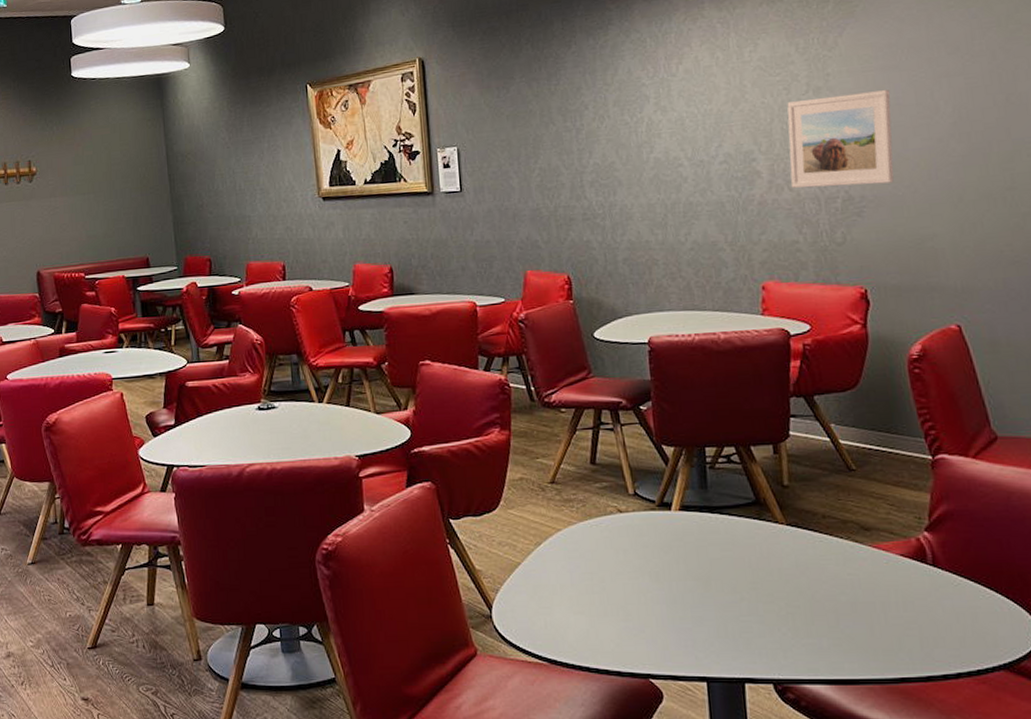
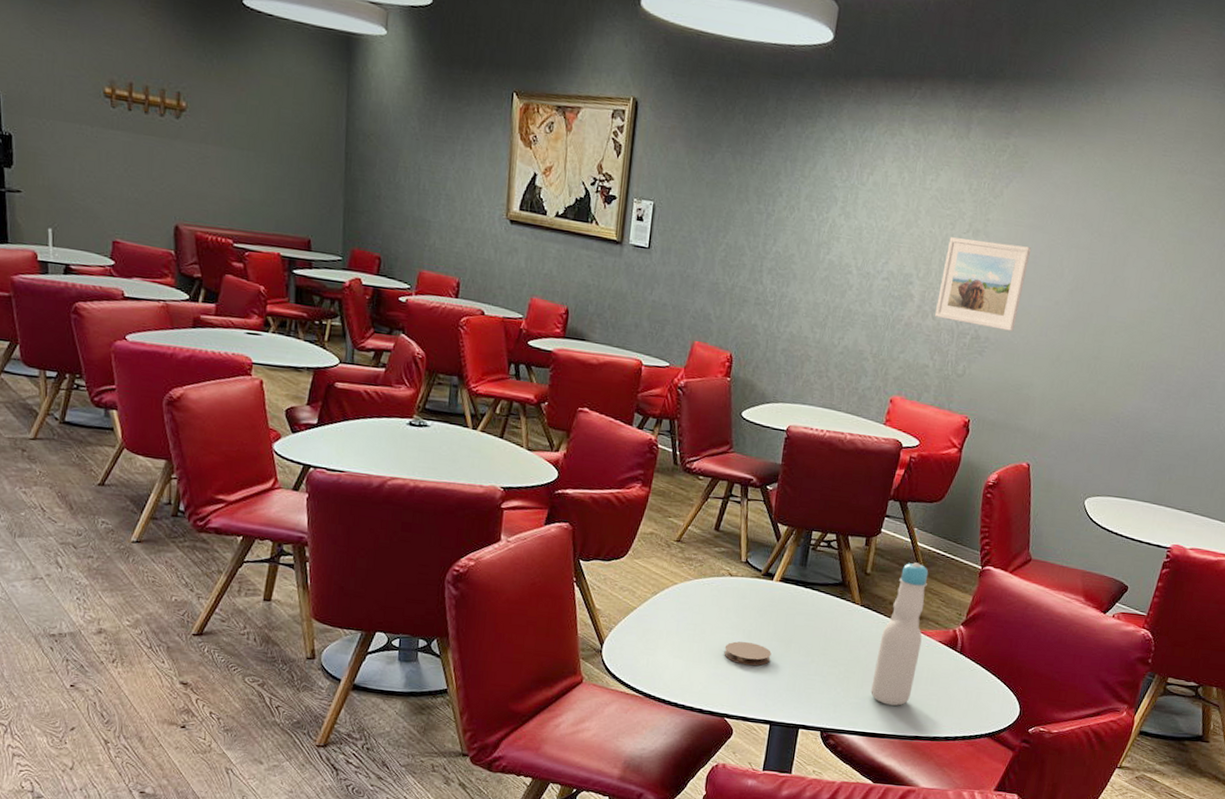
coaster: none [631,585,690,613] -> present [724,641,771,666]
bottle: none [821,464,881,642] -> present [870,562,929,706]

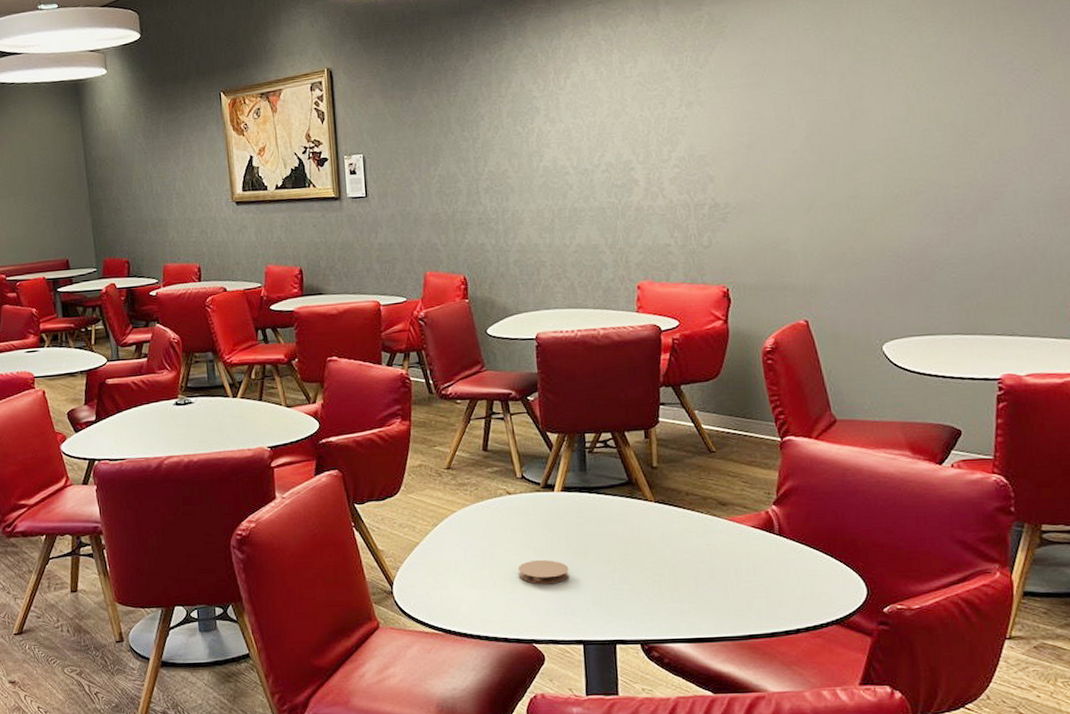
bottle: present [870,562,929,706] -> none [684,446,734,605]
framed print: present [935,237,1032,331] -> none [662,105,755,196]

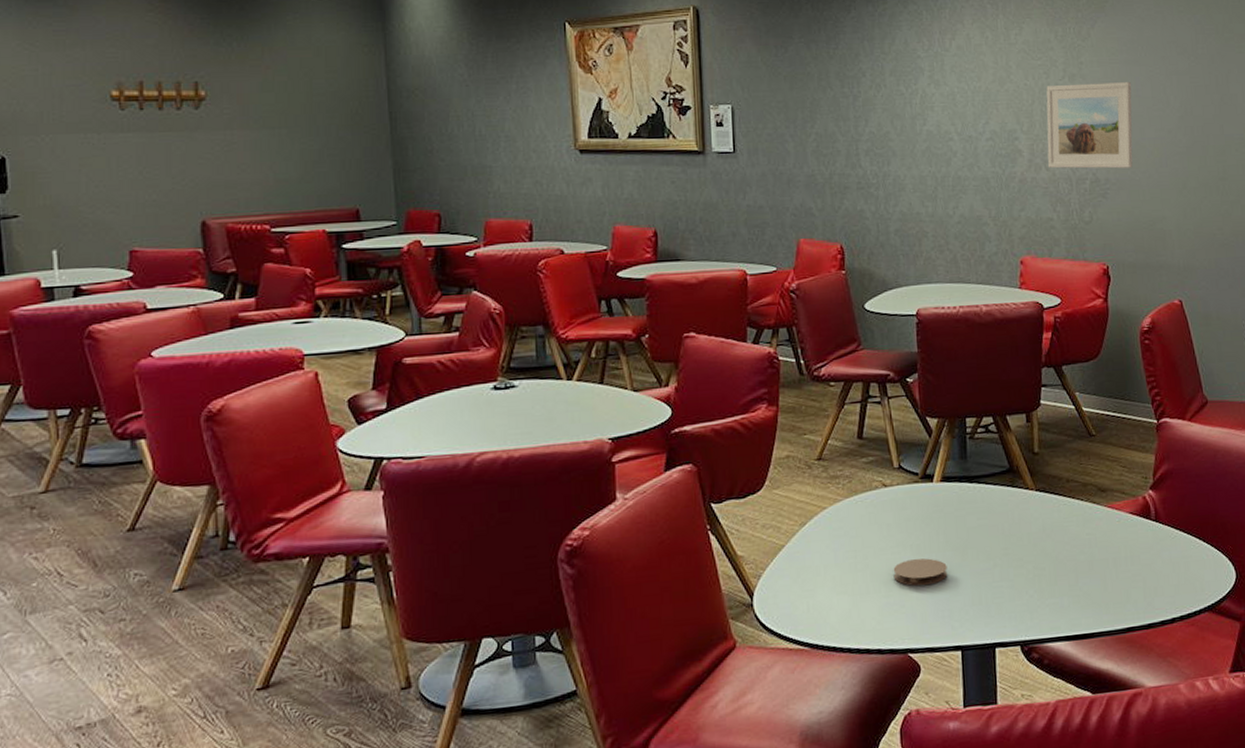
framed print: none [662,105,755,196] -> present [1046,82,1133,169]

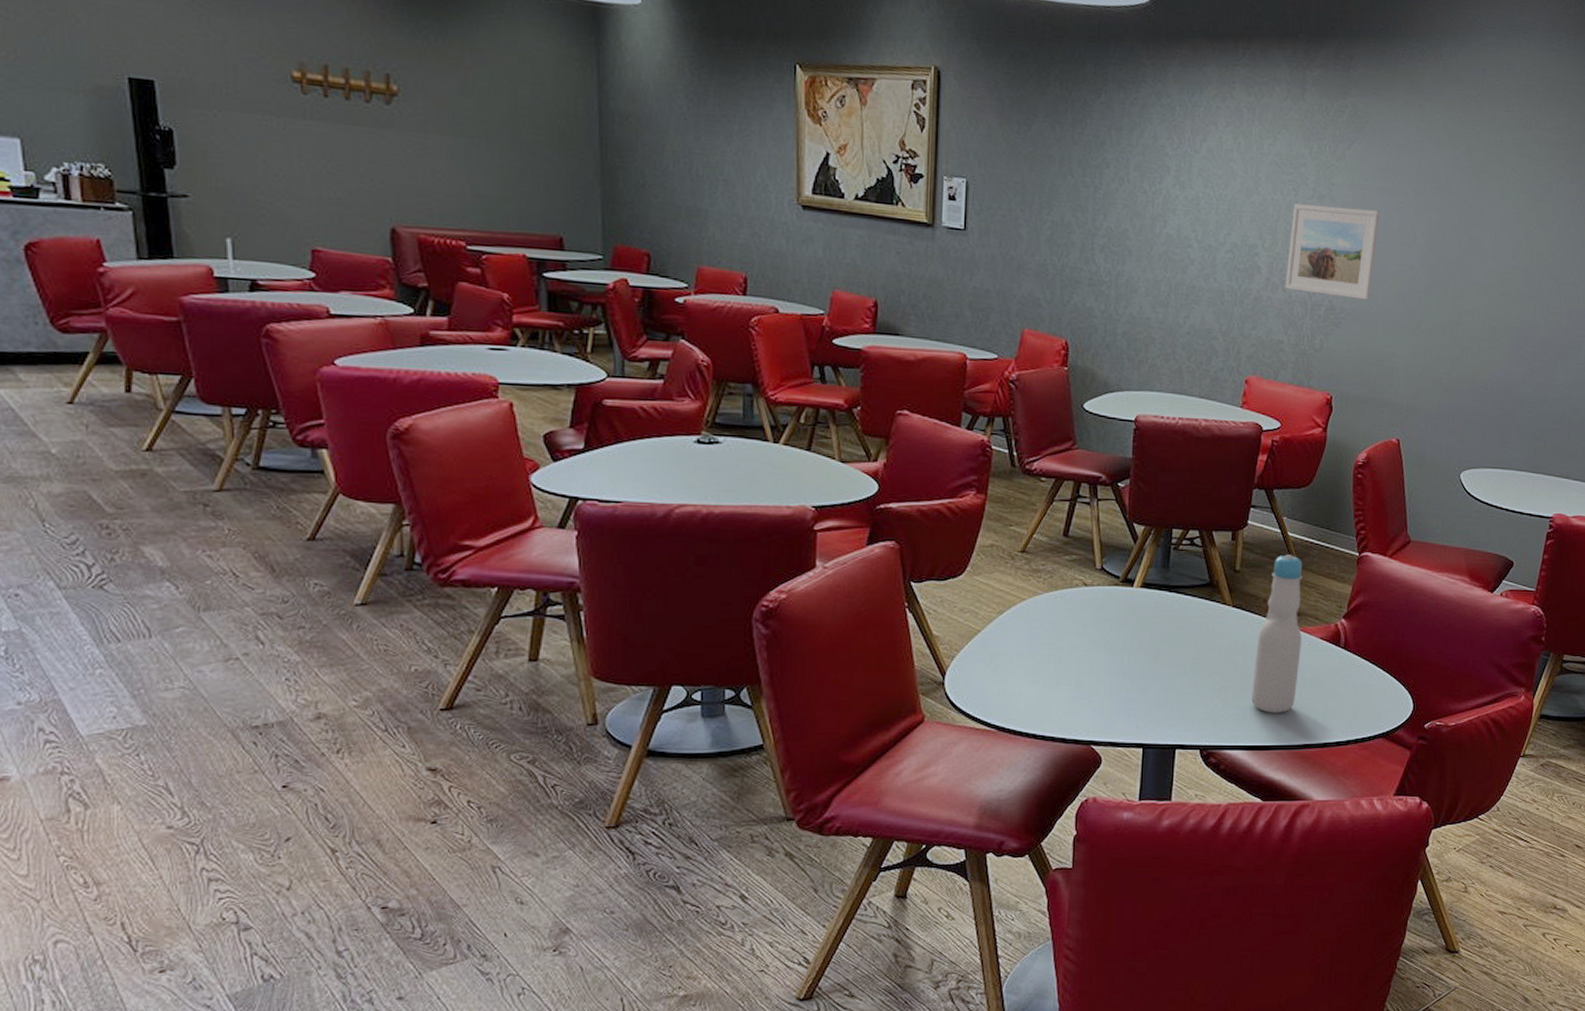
coaster: present [893,558,948,586] -> none [1084,657,1138,684]
bottle: none [1065,430,1113,598] -> present [1251,554,1303,713]

